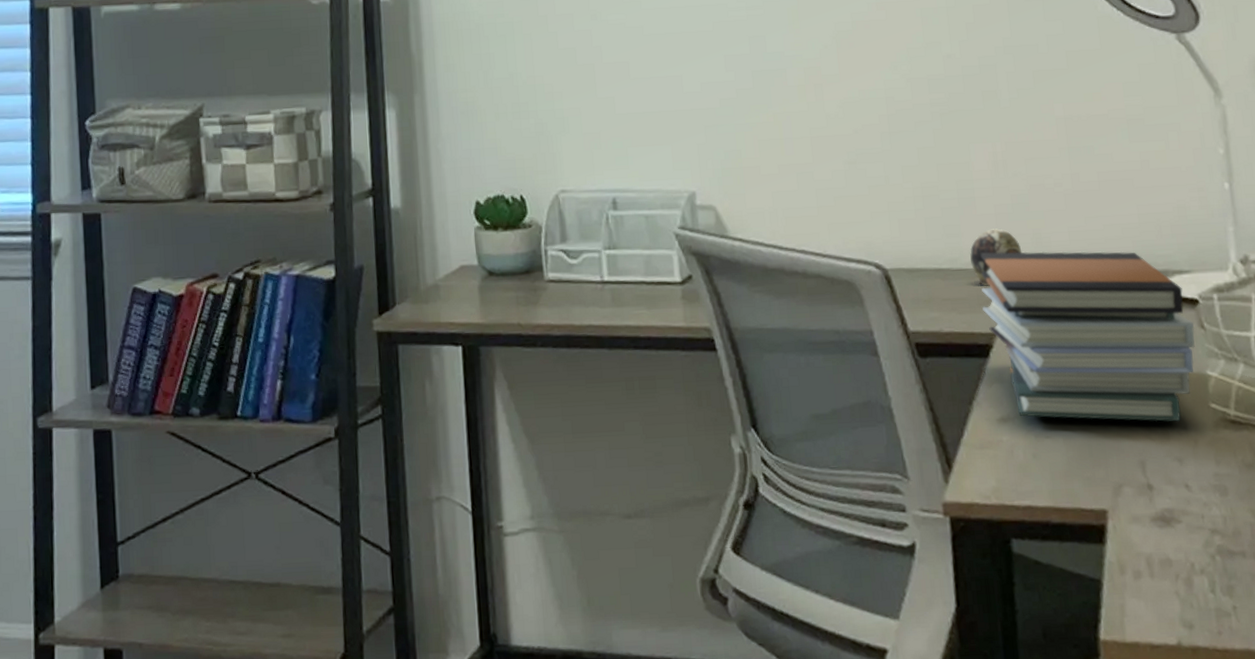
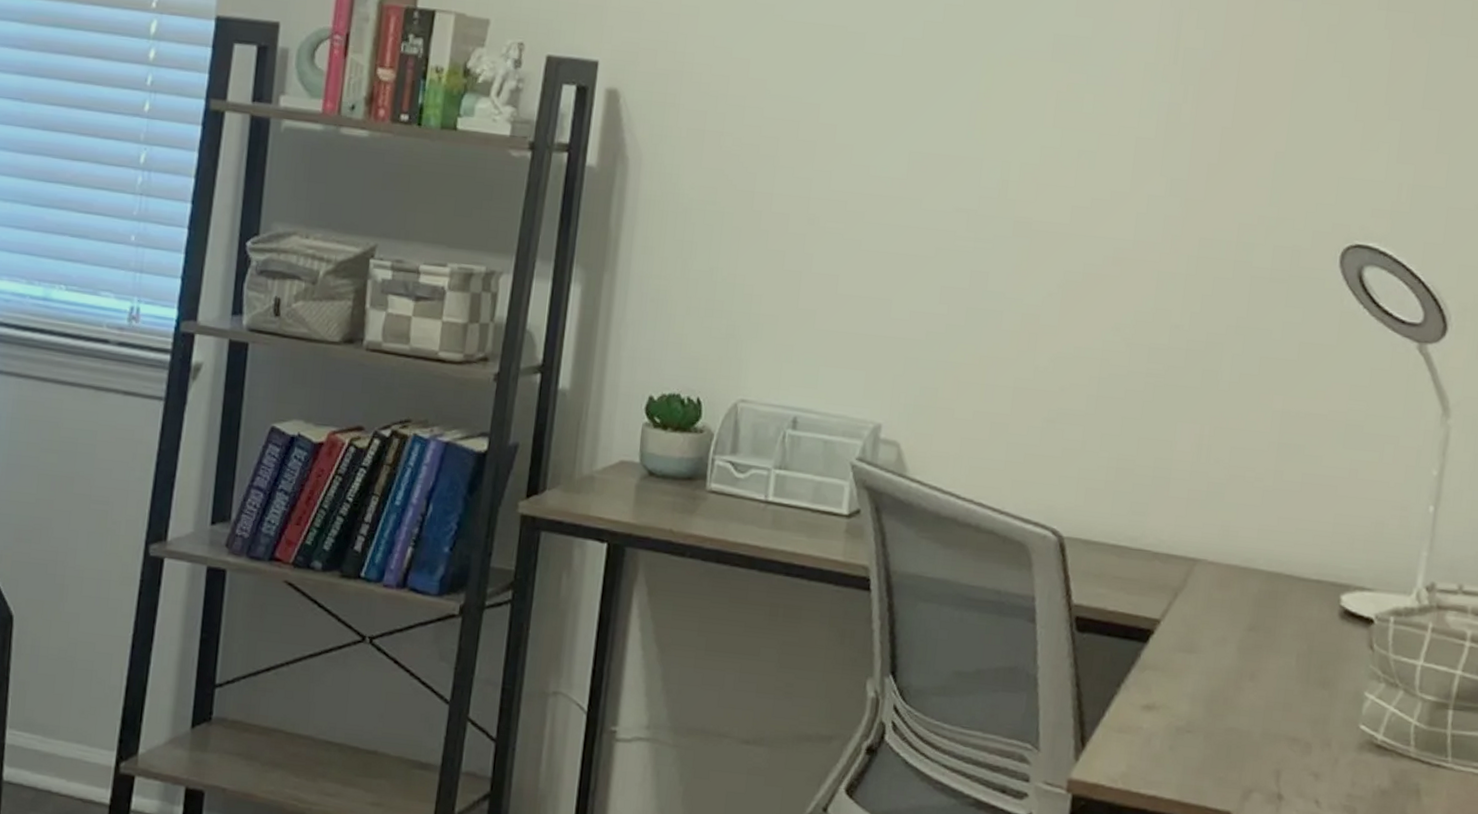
decorative egg: present [970,228,1022,286] -> none [1150,513,1207,571]
book stack: present [980,251,1195,422] -> none [1152,536,1363,738]

